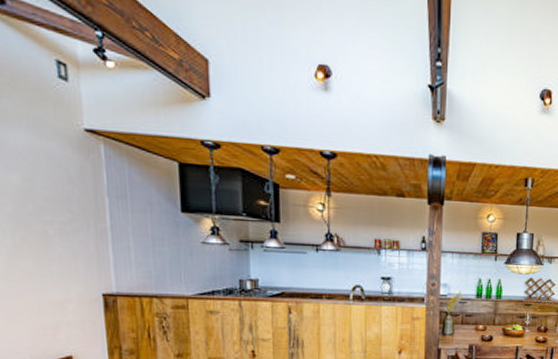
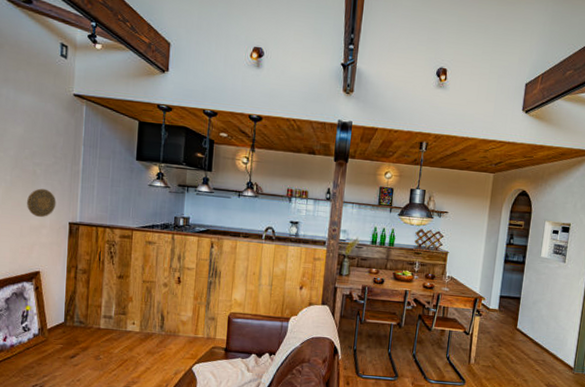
decorative plate: none [40,253,82,290] -> present [26,188,56,218]

